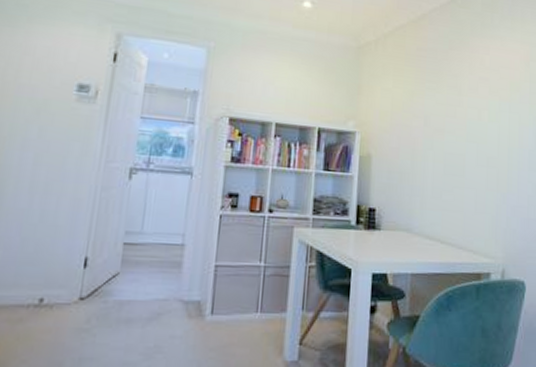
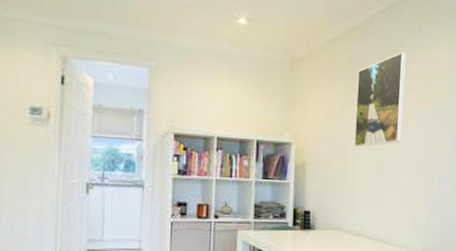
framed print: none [424,41,479,140] -> present [354,52,406,148]

